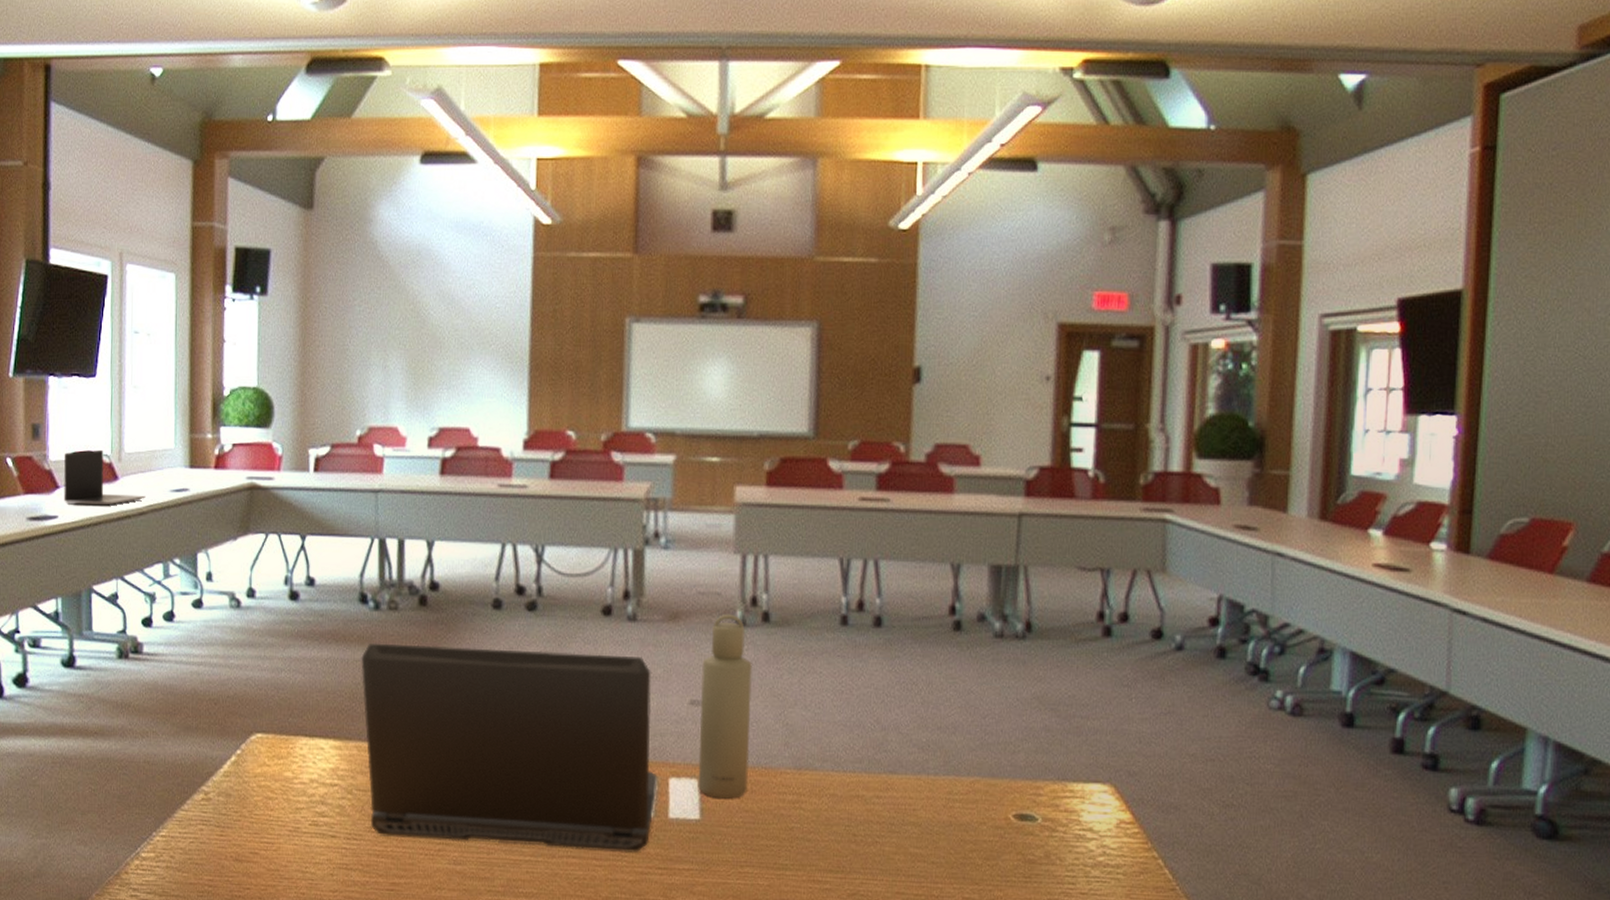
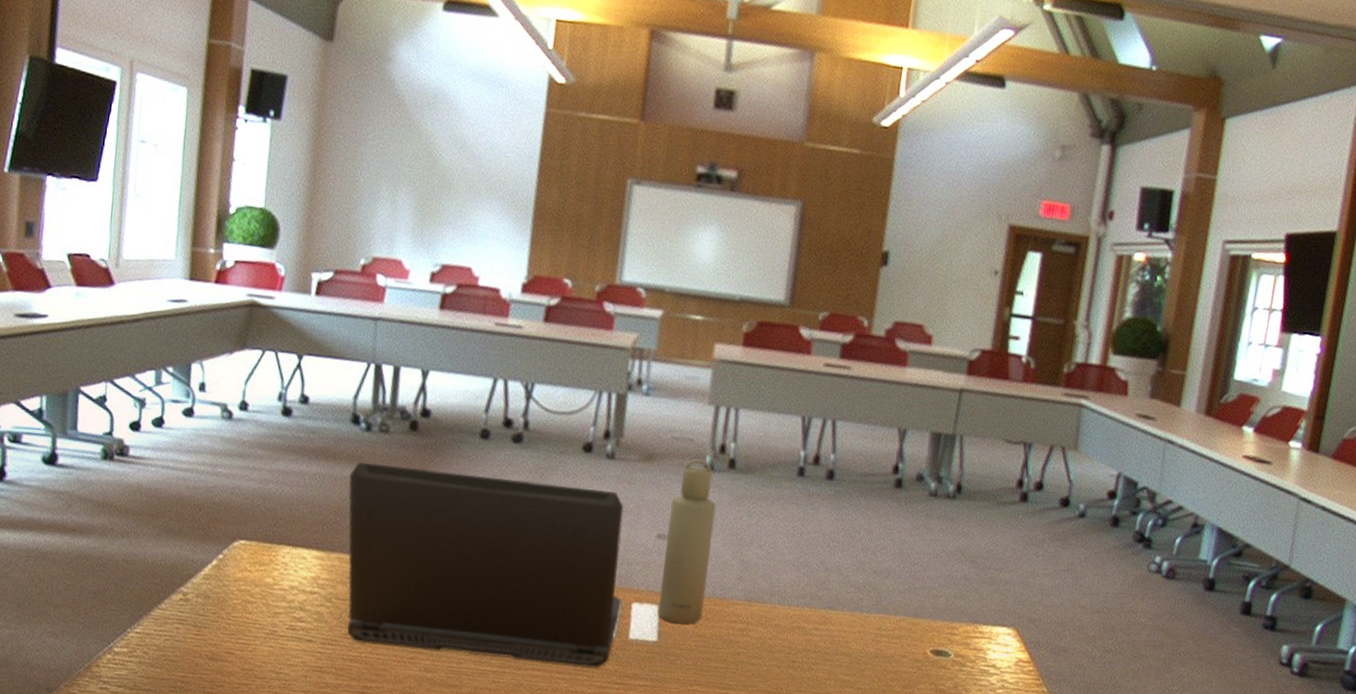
laptop computer: present [64,449,146,506] -> none [55,253,142,310]

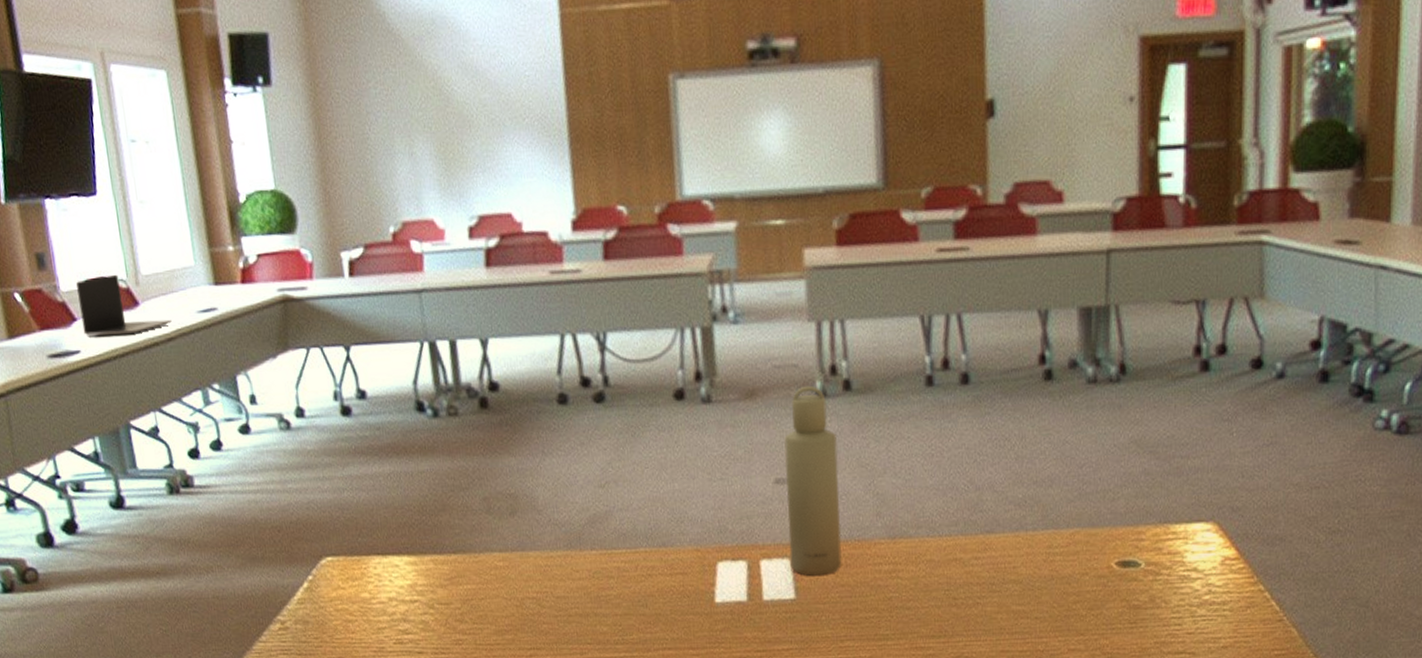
laptop computer: none [55,253,142,310] -> present [76,274,172,337]
laptop computer: present [347,461,624,667] -> none [425,440,749,645]

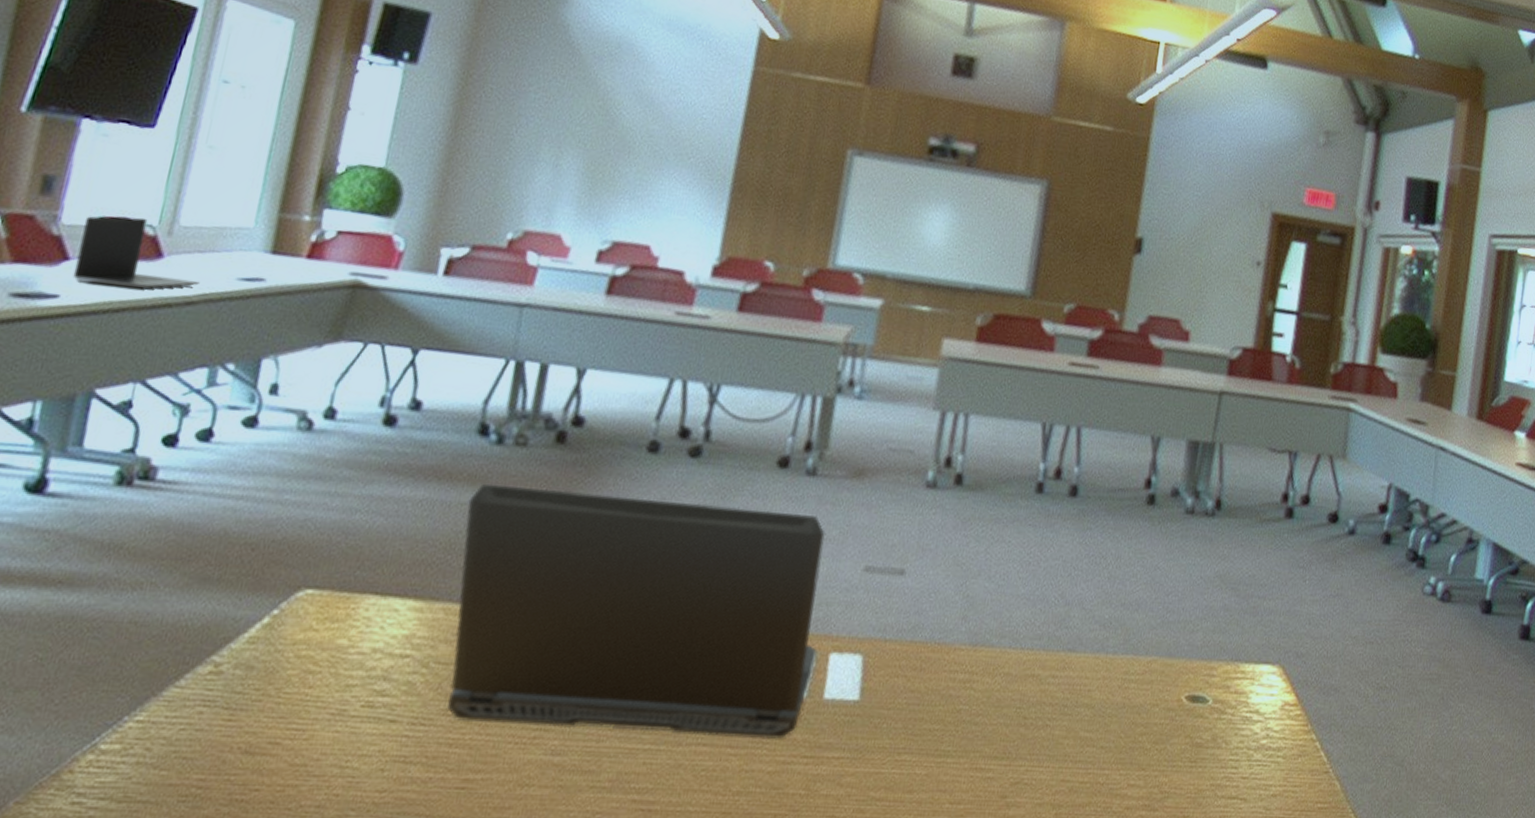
laptop computer: none [425,440,749,645] -> present [447,483,825,737]
bottle: present [784,385,842,576] -> none [861,473,939,677]

